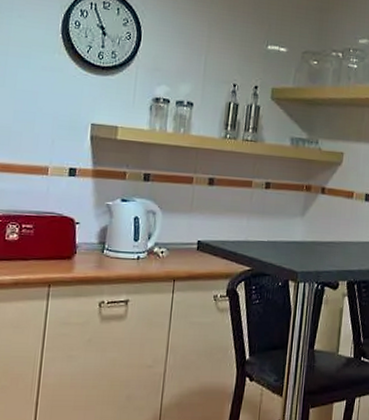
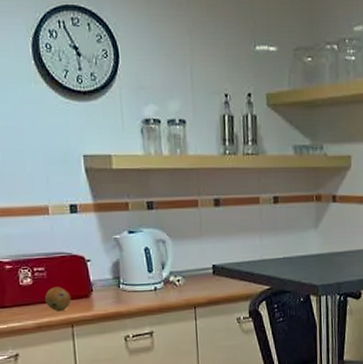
fruit: none [26,245,54,271] -> present [44,287,71,312]

